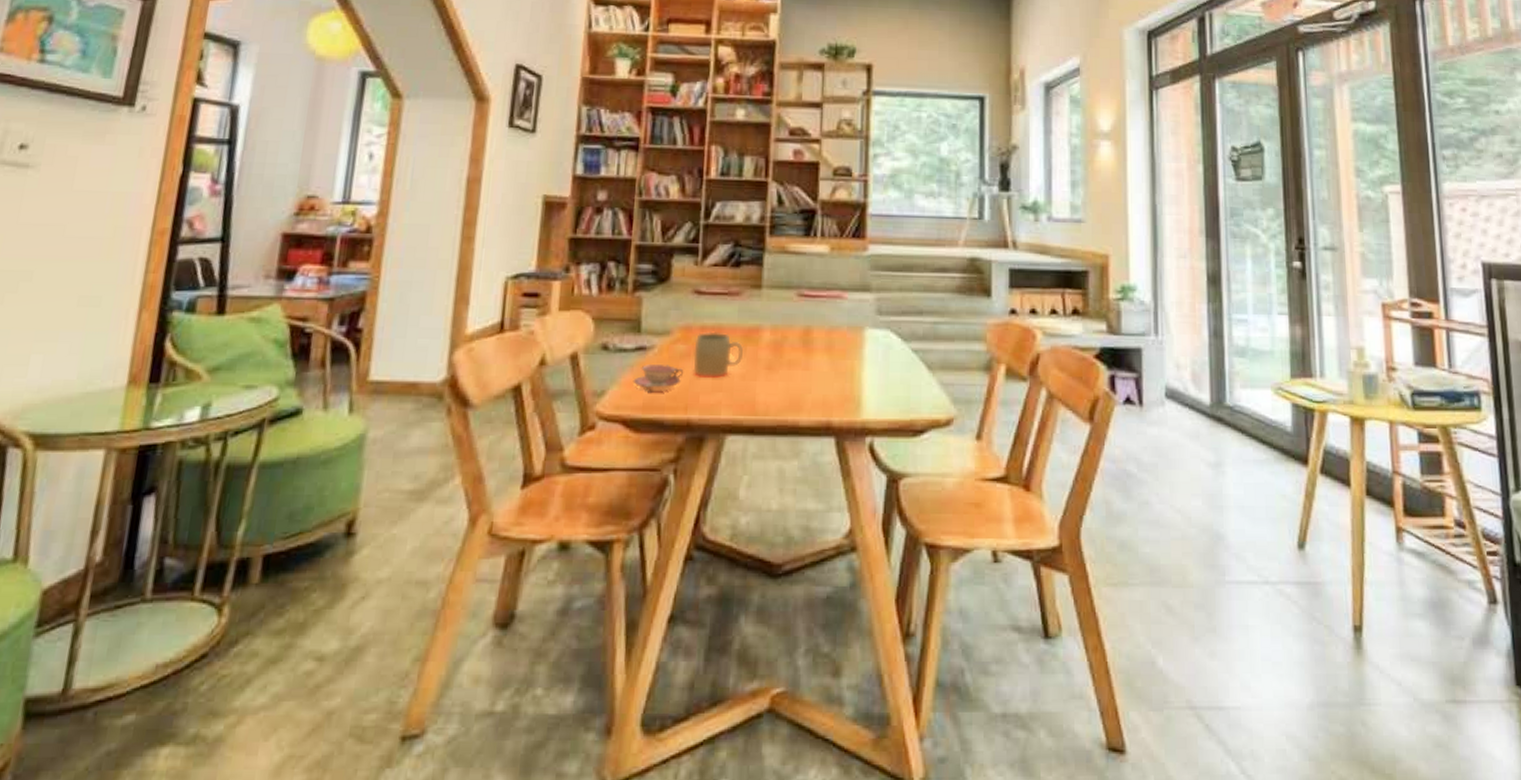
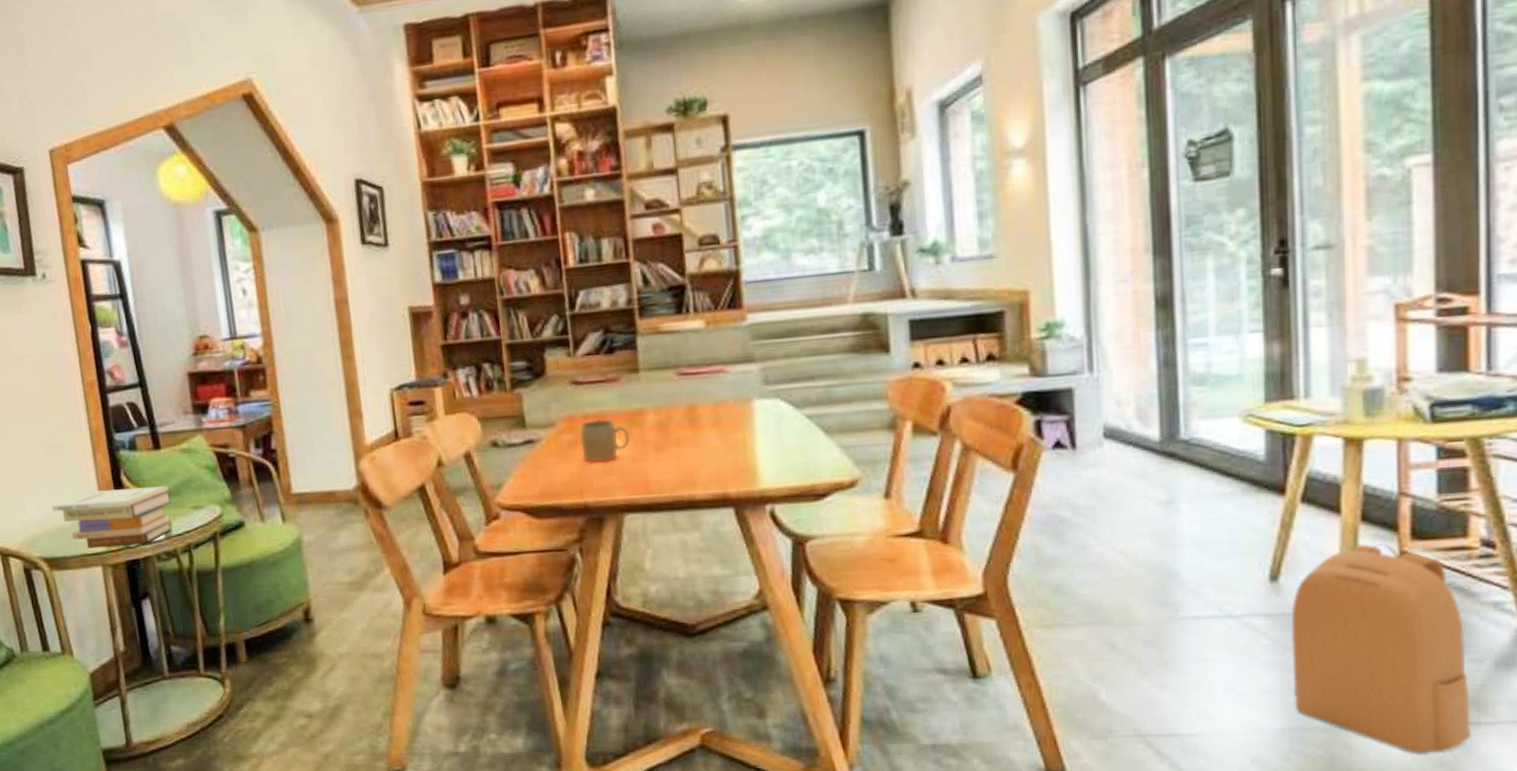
books: none [63,355,222,427] -> present [52,486,172,549]
teacup: present [633,364,684,391] -> none [526,455,574,480]
backpack: none [1315,517,1460,732] -> present [1290,543,1471,753]

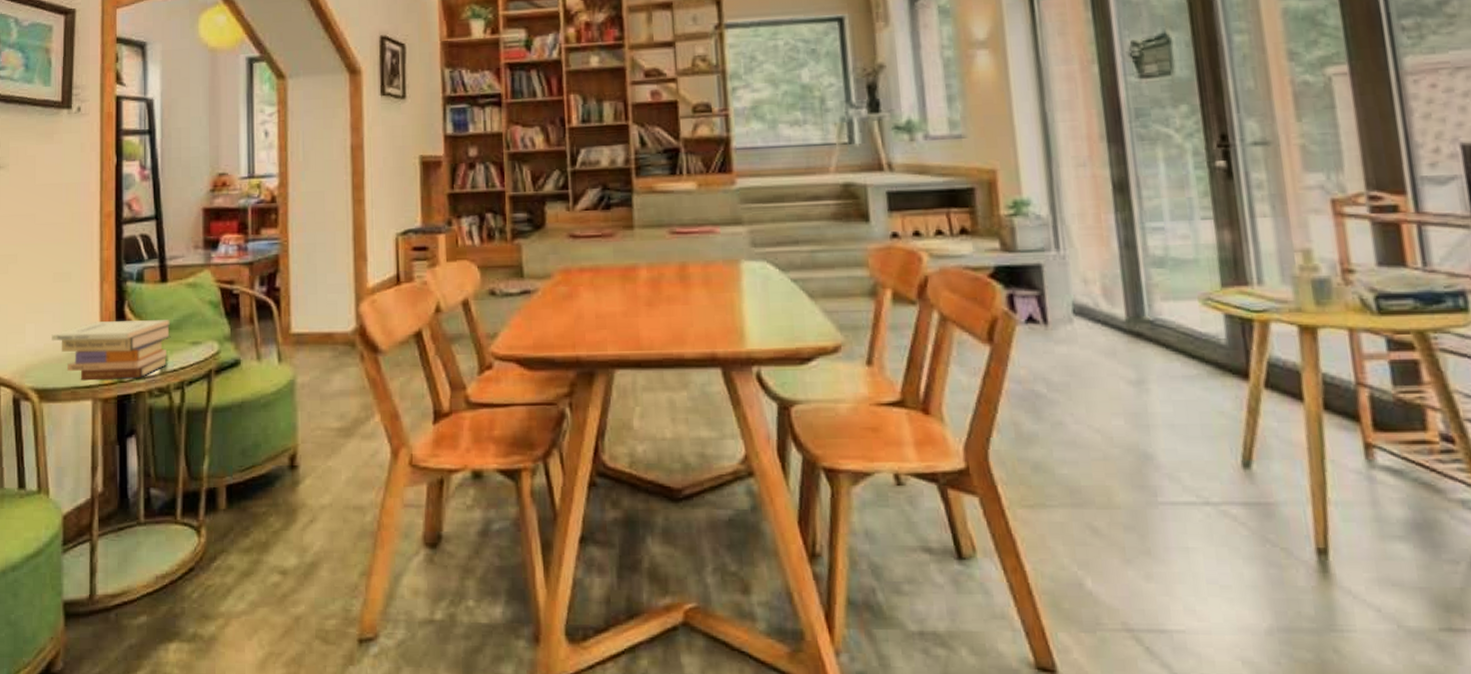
mug: present [579,418,631,463] -> none [575,272,624,316]
backpack: present [1290,543,1471,753] -> none [1265,433,1458,662]

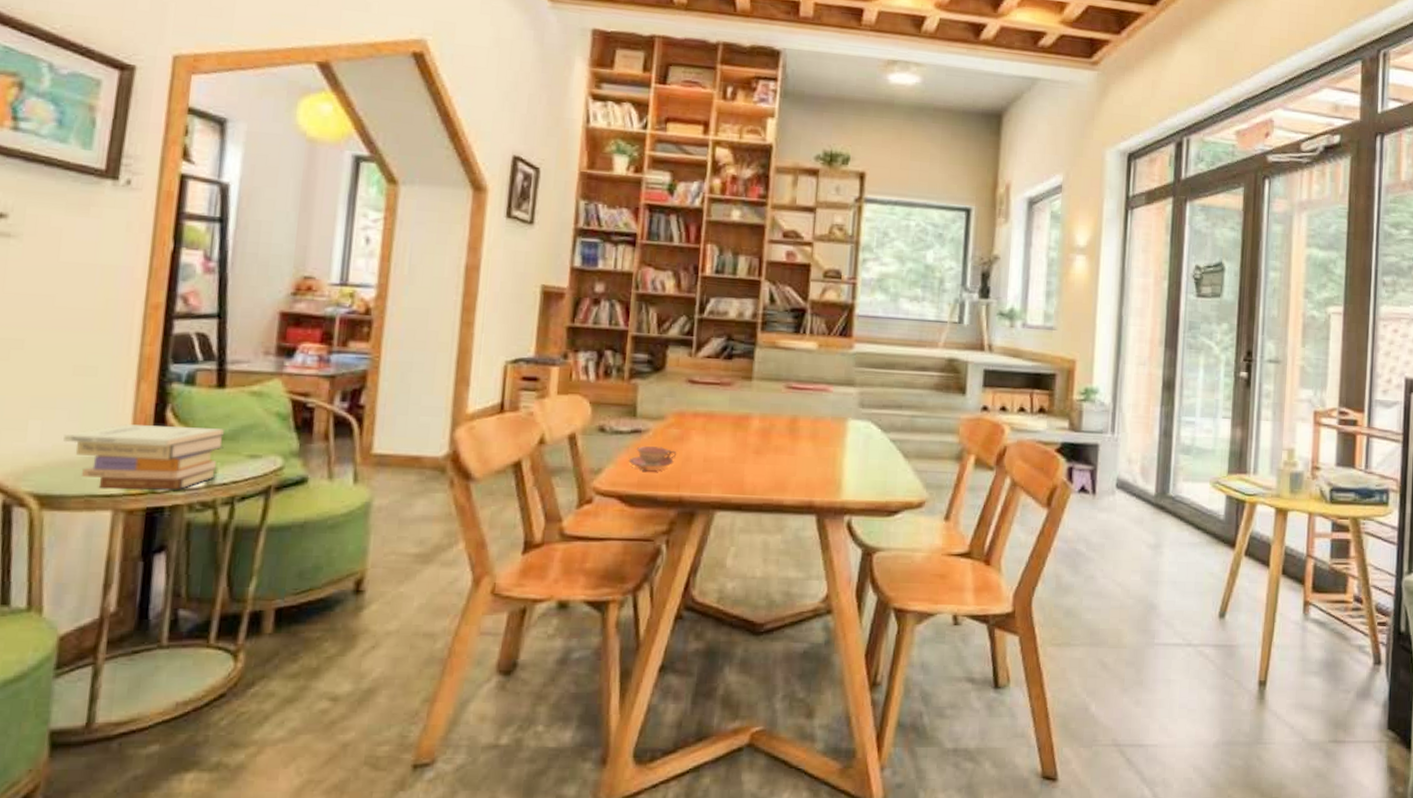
teacup: none [521,306,568,331] -> present [628,446,677,471]

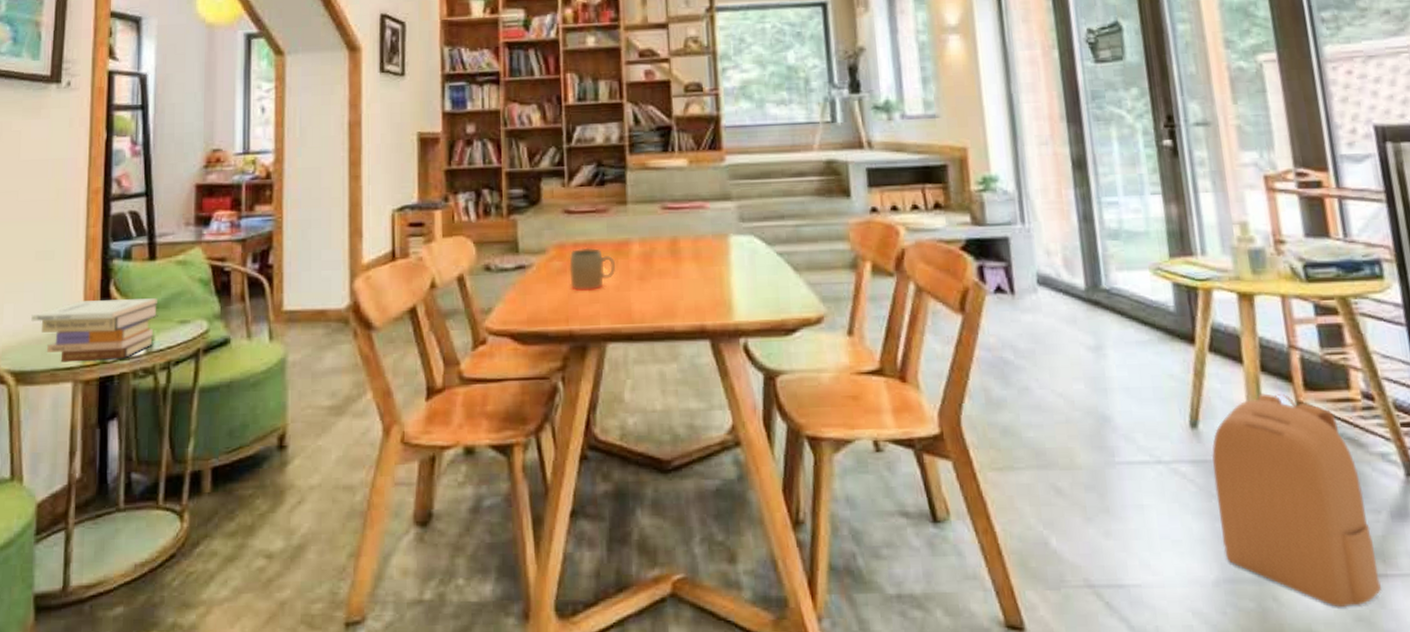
teacup: present [628,446,677,471] -> none [516,281,562,306]
mug: none [685,418,734,460] -> present [569,247,616,291]
backpack: none [1227,592,1340,765] -> present [1211,393,1381,607]

